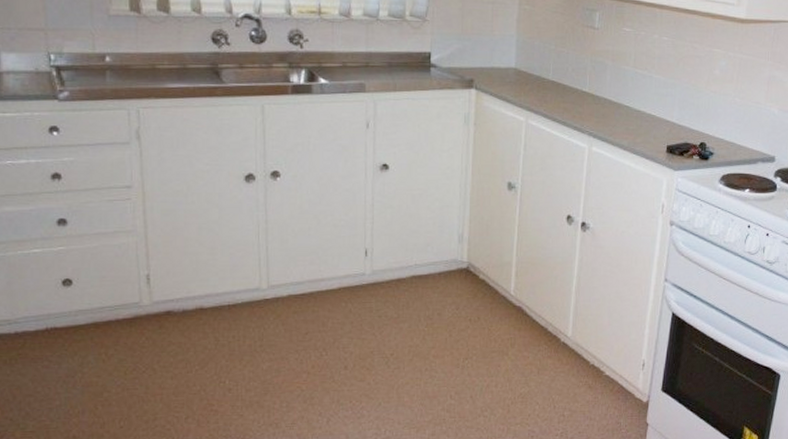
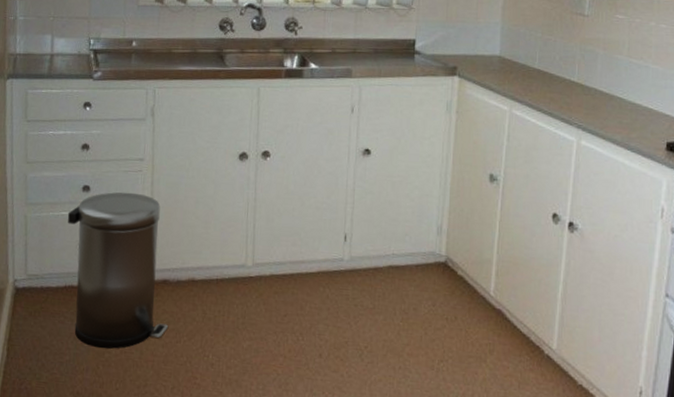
pedal bin: none [41,223,177,388] -> present [67,192,169,349]

